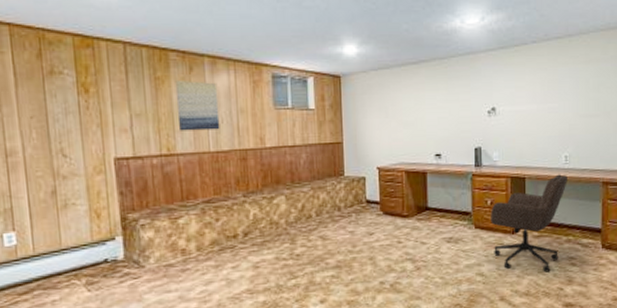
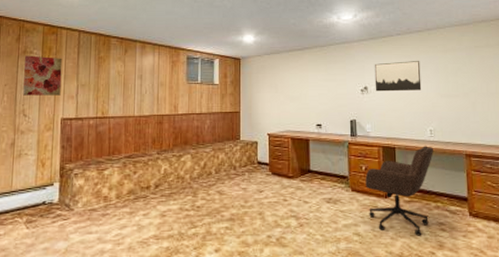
wall art: none [53,77,110,131] -> present [23,55,62,96]
wall art: present [175,81,220,131] -> none [112,60,145,99]
wall art: none [504,75,558,113] -> present [374,61,422,92]

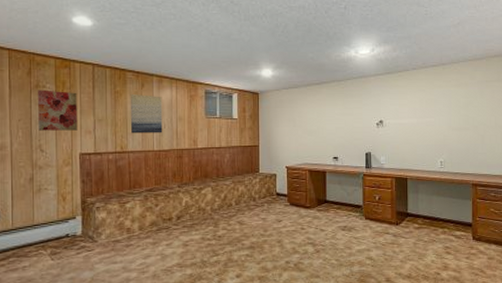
wall art: none [112,60,145,99] -> present [130,94,163,134]
office chair: present [365,146,433,236] -> none [378,176,443,259]
wall art: present [374,61,422,92] -> none [390,95,434,125]

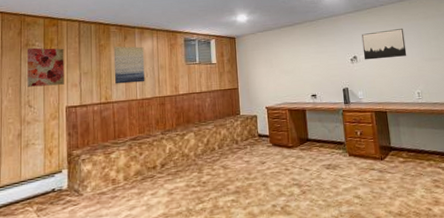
wall art: none [390,95,434,125] -> present [361,29,407,60]

